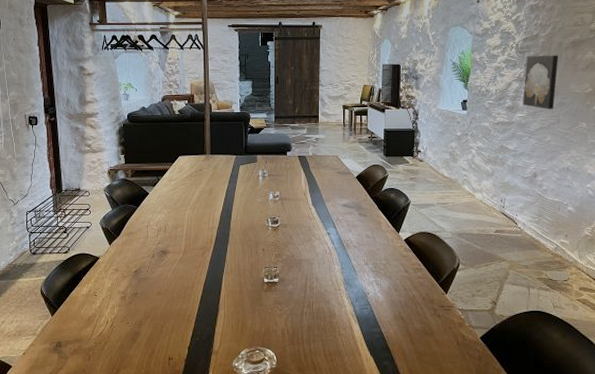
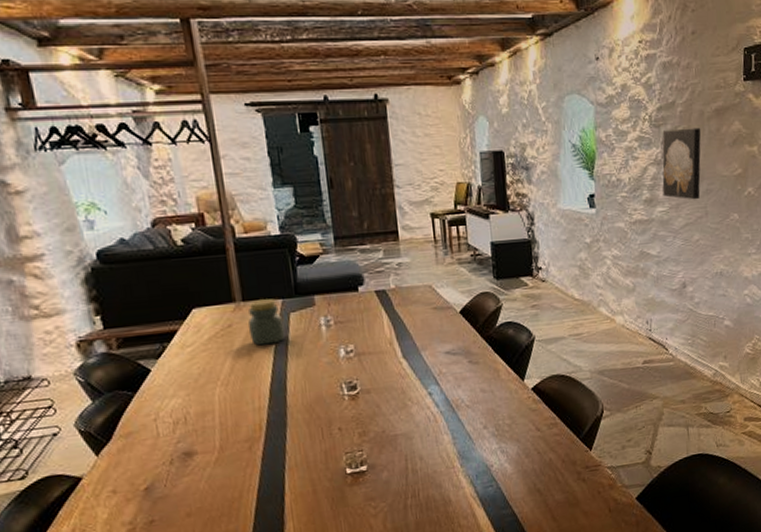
jar: none [213,154,235,185] -> present [248,298,285,346]

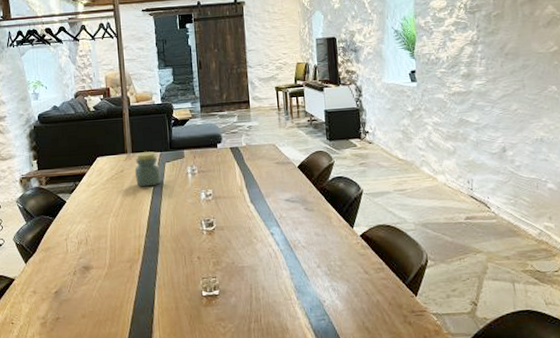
wall art: present [662,127,701,200] -> none [477,12,517,74]

